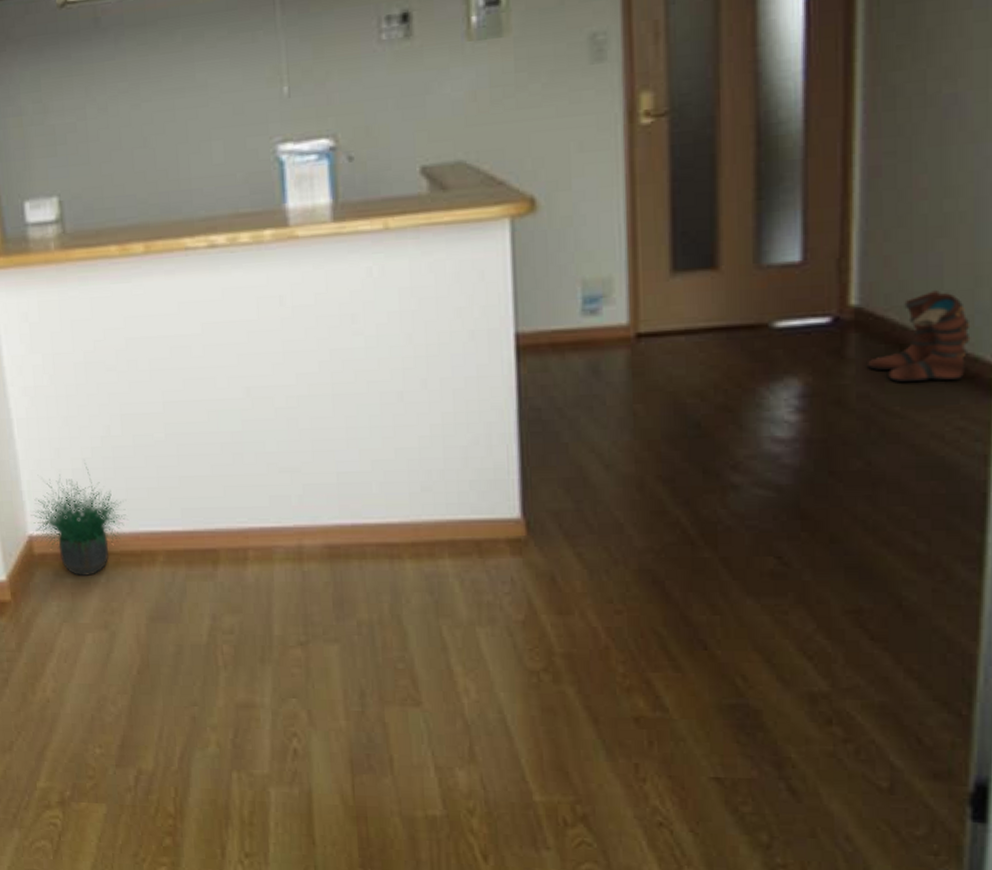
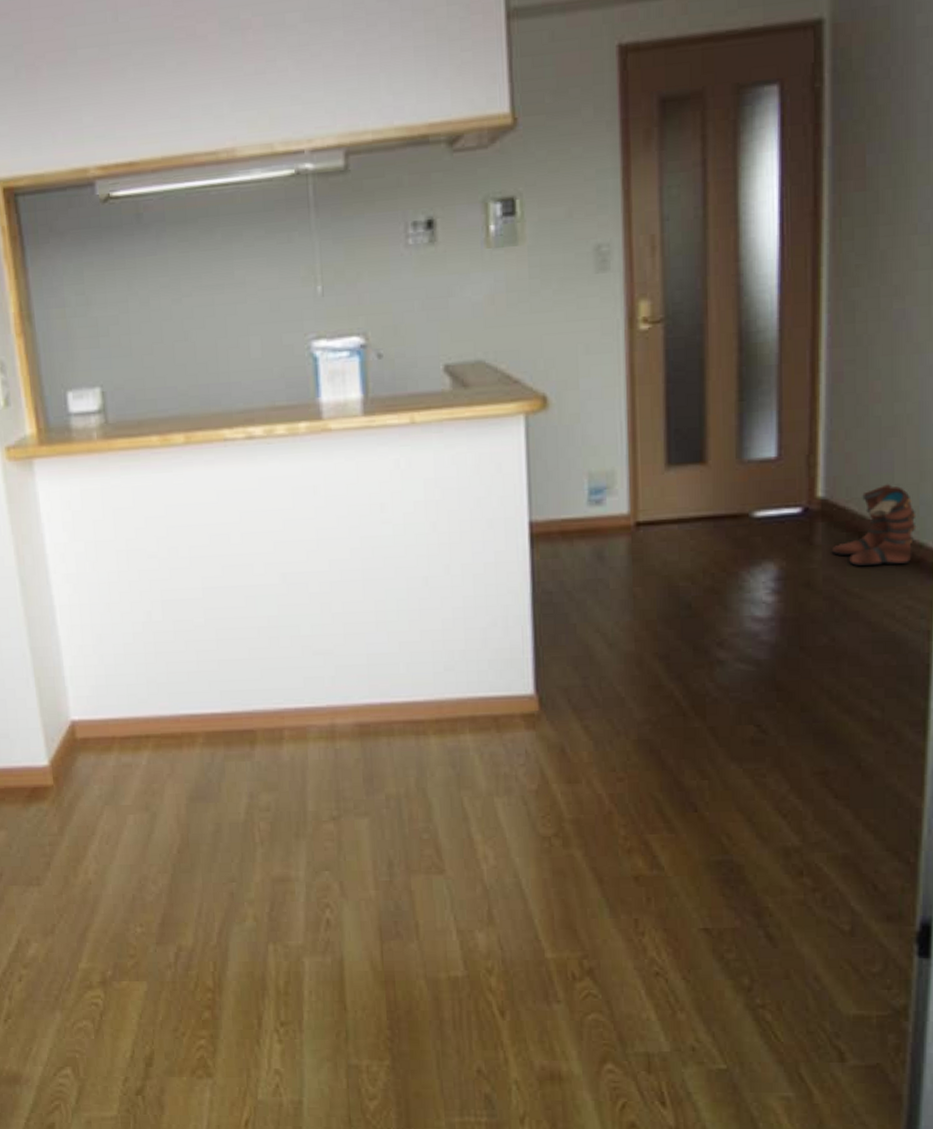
potted plant: present [28,463,126,576] -> none [71,648,167,759]

